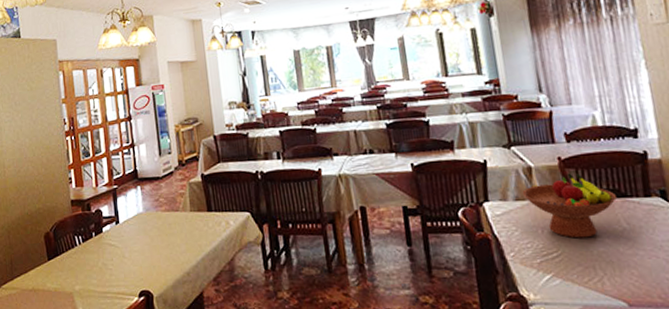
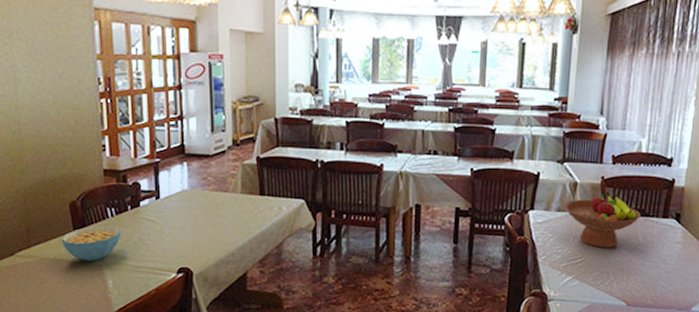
cereal bowl: none [38,253,88,290] -> present [61,225,121,262]

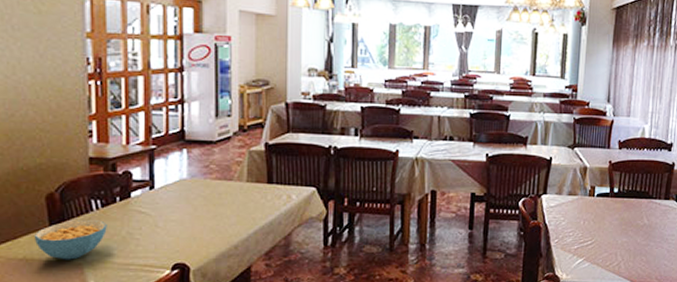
fruit bowl: present [564,191,641,248] -> none [575,175,645,230]

